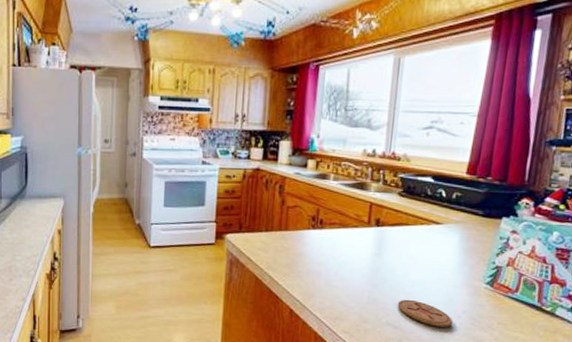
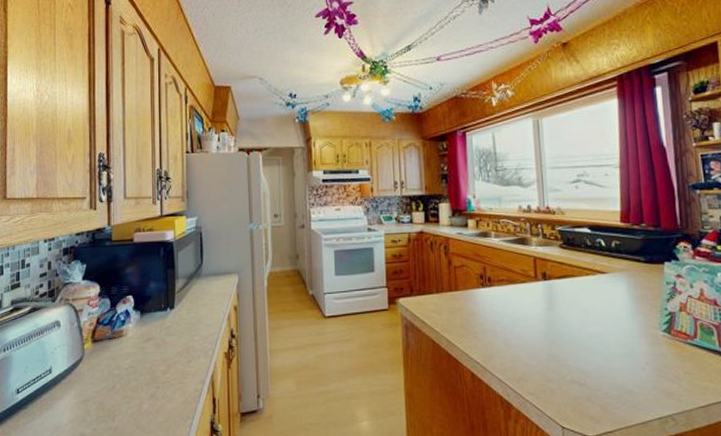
coaster: present [397,299,453,328] -> none [578,353,639,381]

